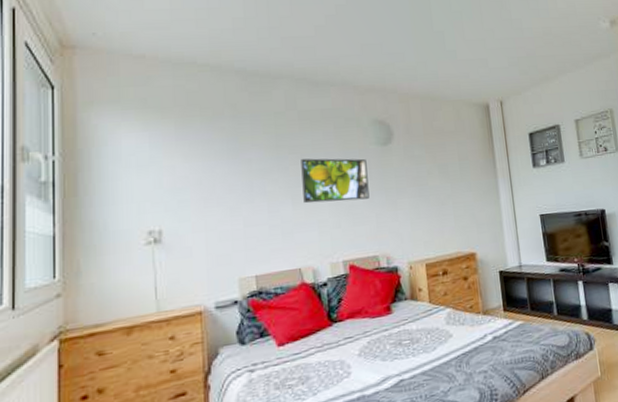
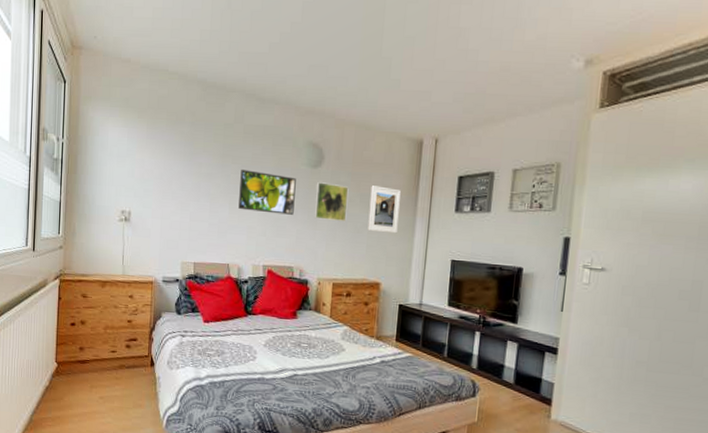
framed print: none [389,159,428,199] -> present [314,182,349,222]
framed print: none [447,153,482,201] -> present [367,185,401,234]

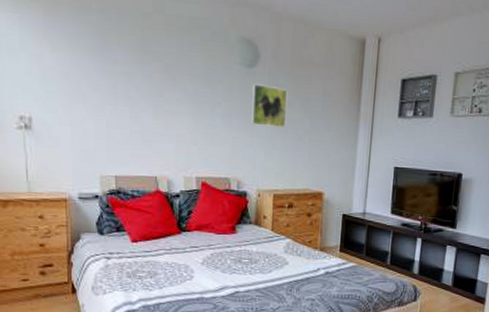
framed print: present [238,169,296,215] -> none [164,67,229,121]
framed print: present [367,185,401,234] -> none [309,88,343,141]

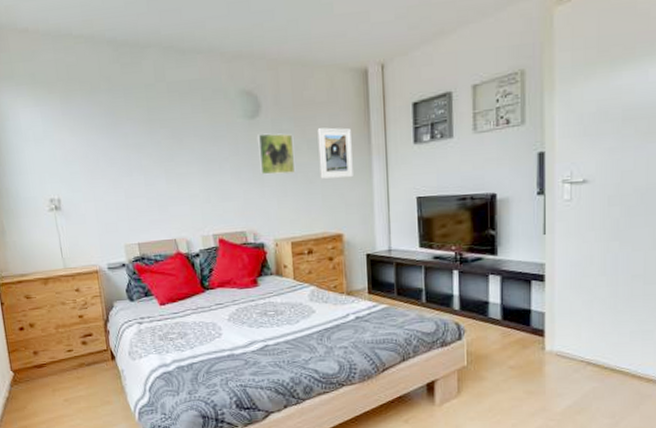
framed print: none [309,88,343,141] -> present [317,127,353,179]

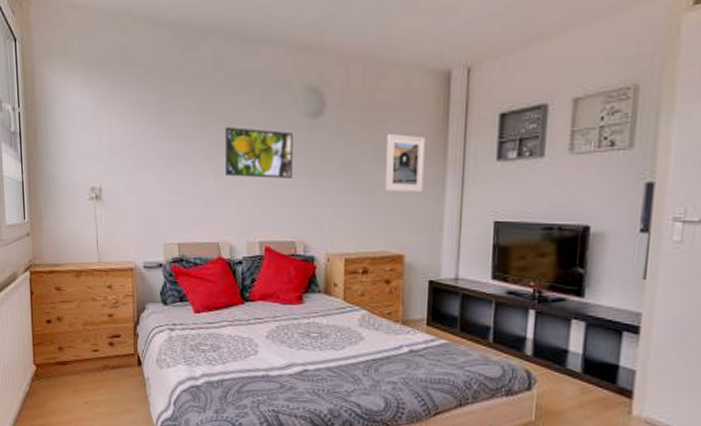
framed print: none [171,132,237,178] -> present [225,126,293,178]
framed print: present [256,133,296,175] -> none [317,135,359,183]

